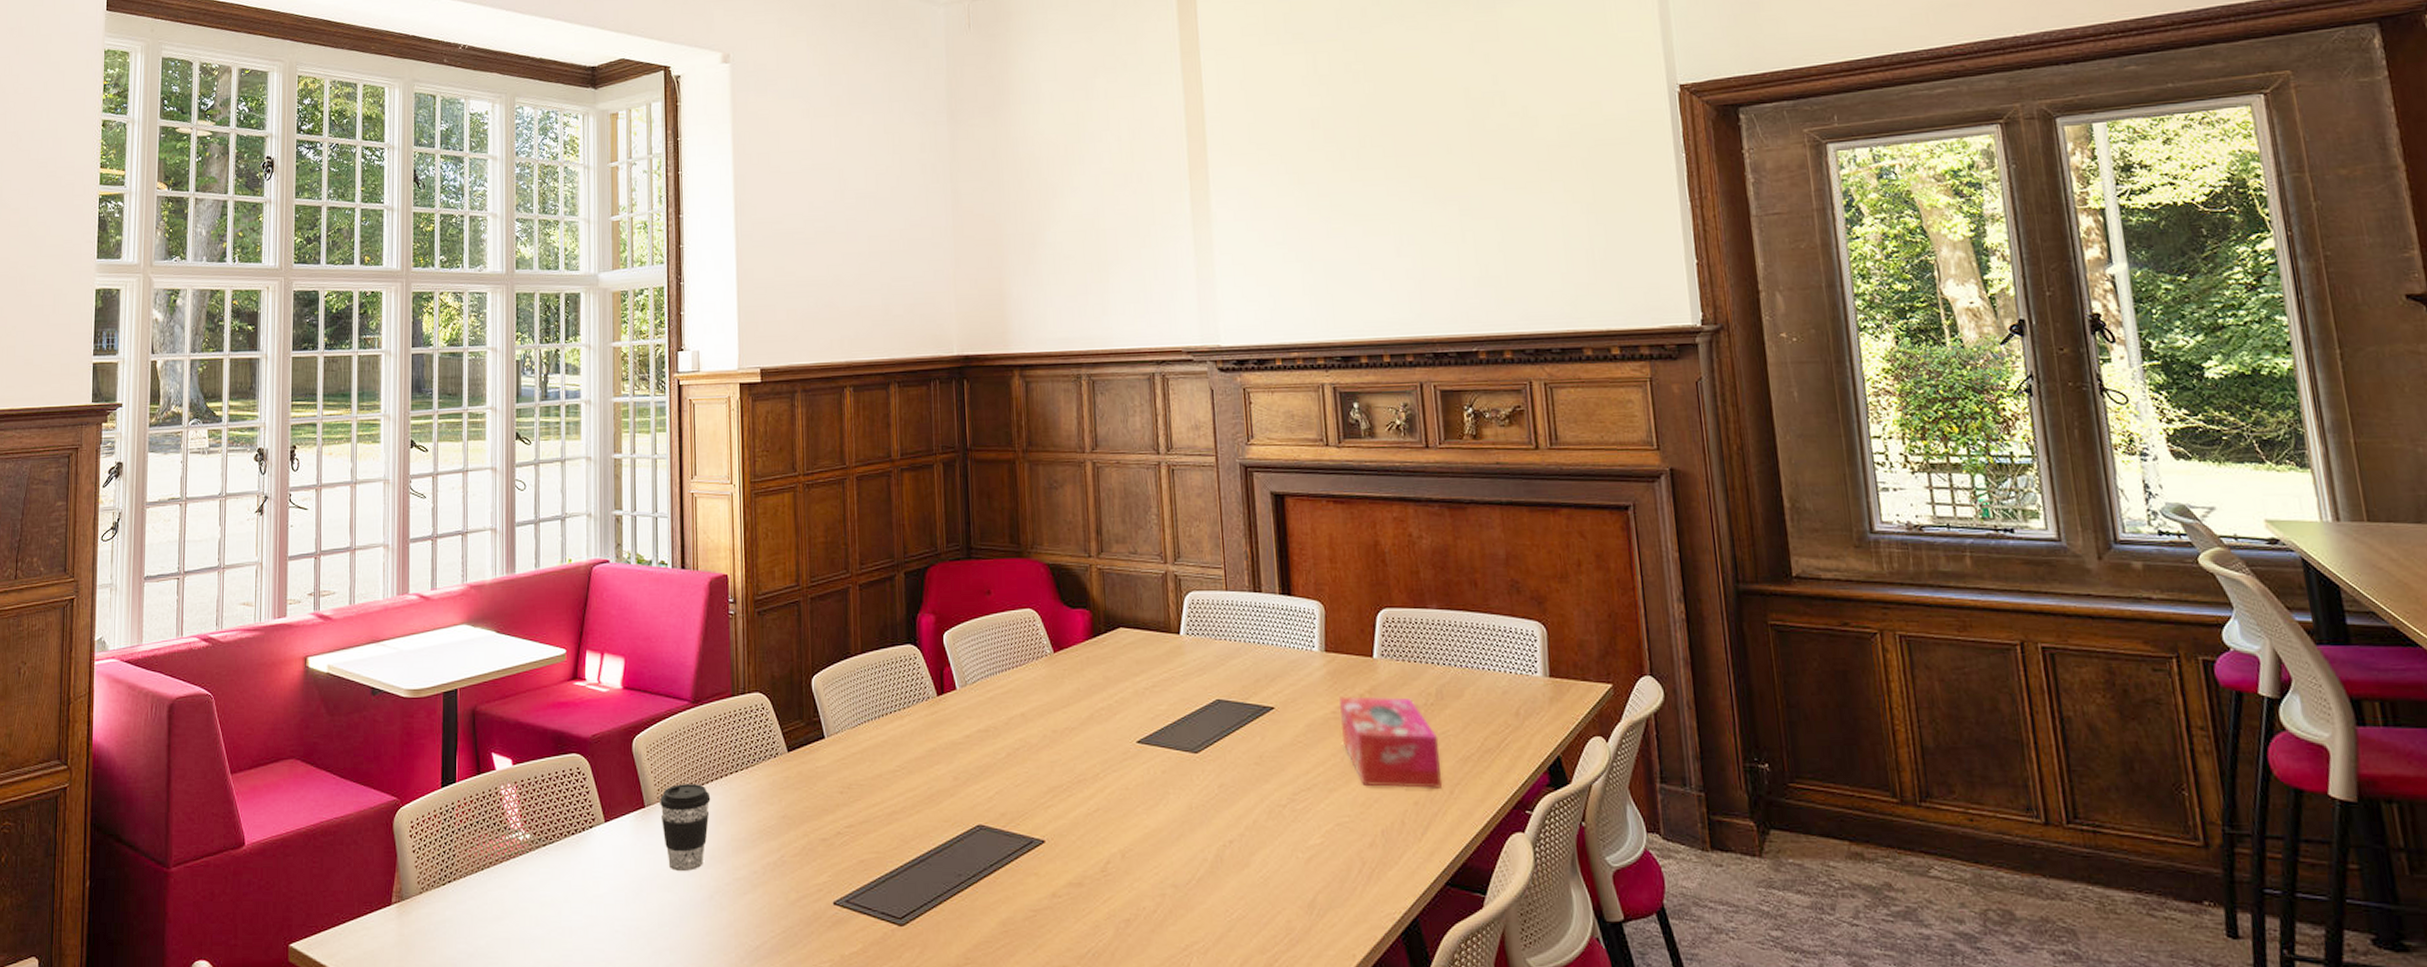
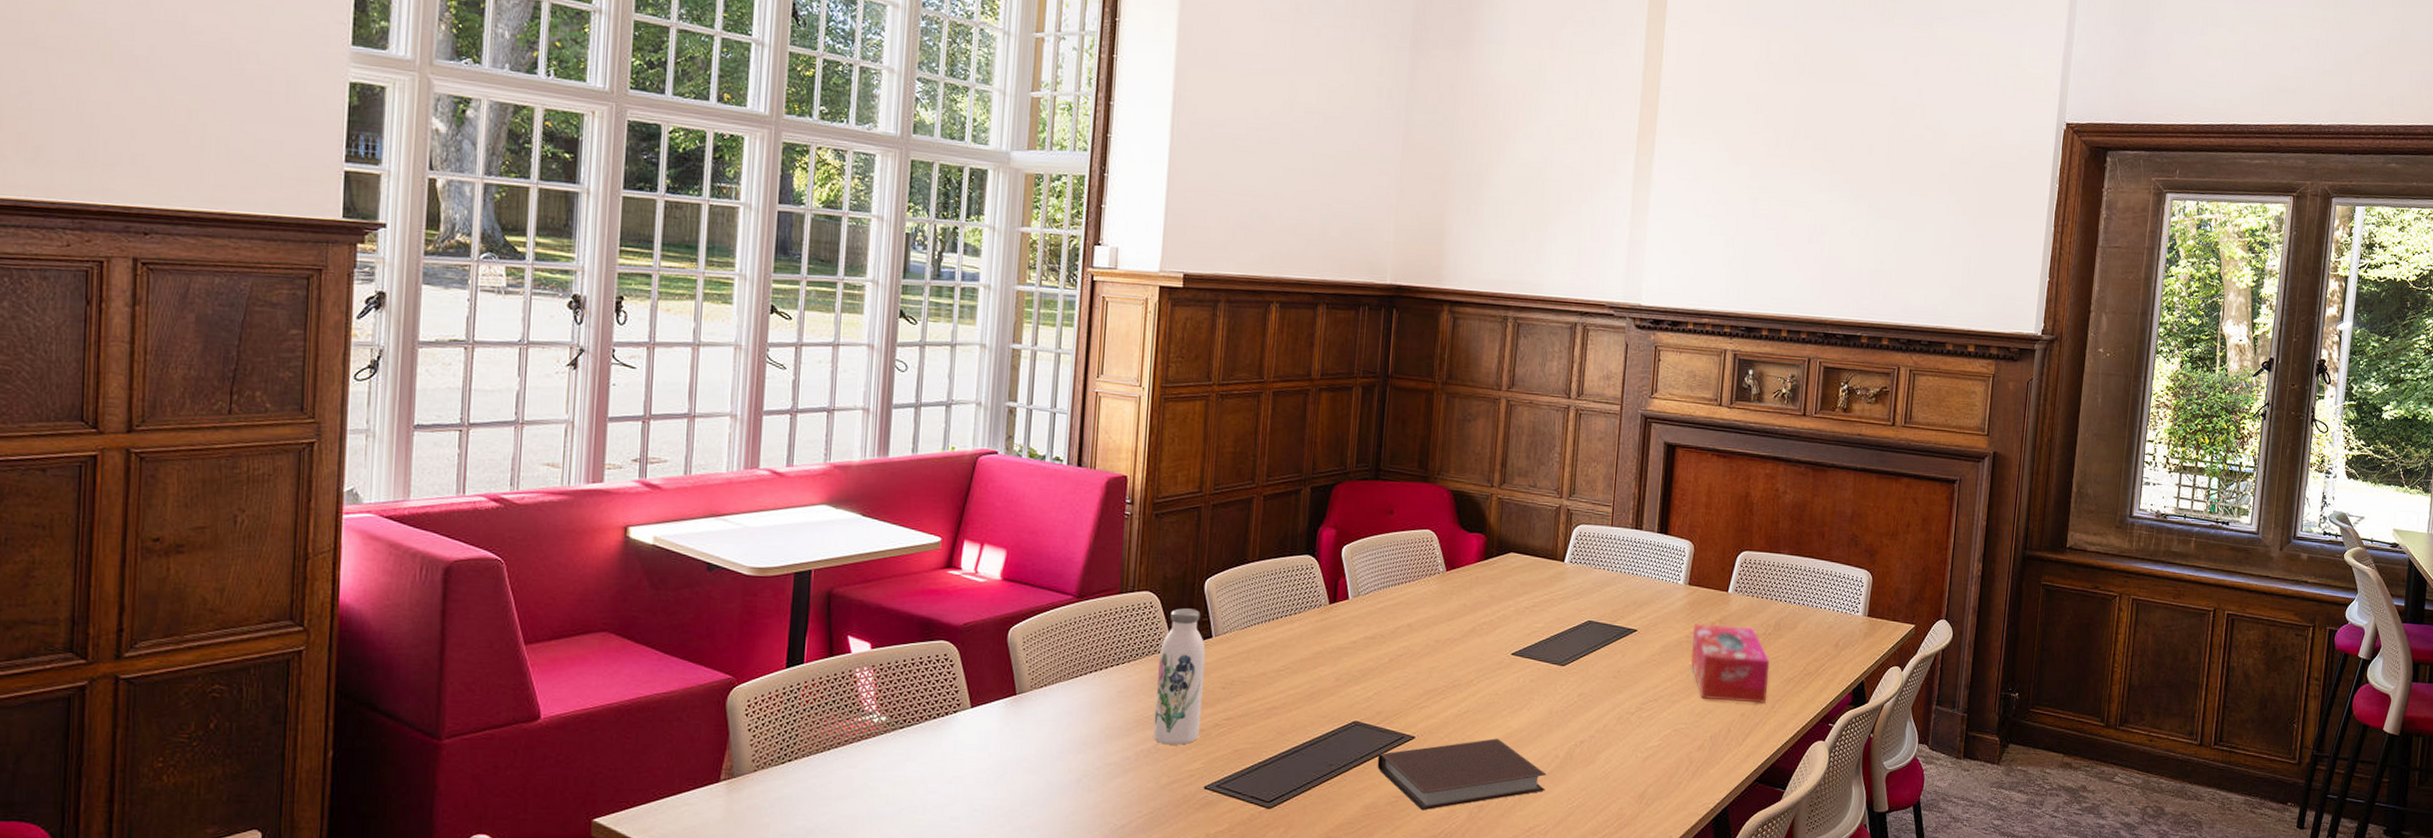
coffee cup: present [660,784,711,871] -> none [1033,674,1088,755]
water bottle: none [775,708,823,856] -> present [1153,608,1205,745]
notebook: none [1008,840,1198,926] -> present [1377,739,1547,811]

